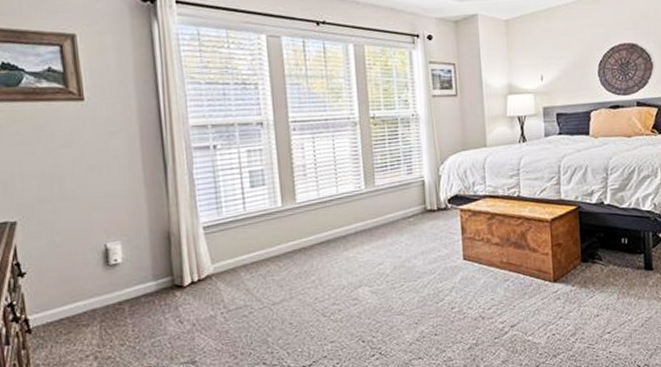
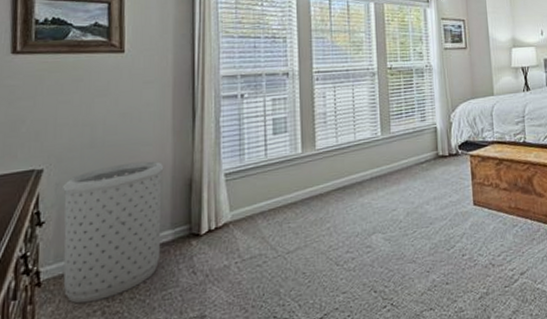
laundry basket: none [38,214,146,349] -> present [61,161,164,304]

